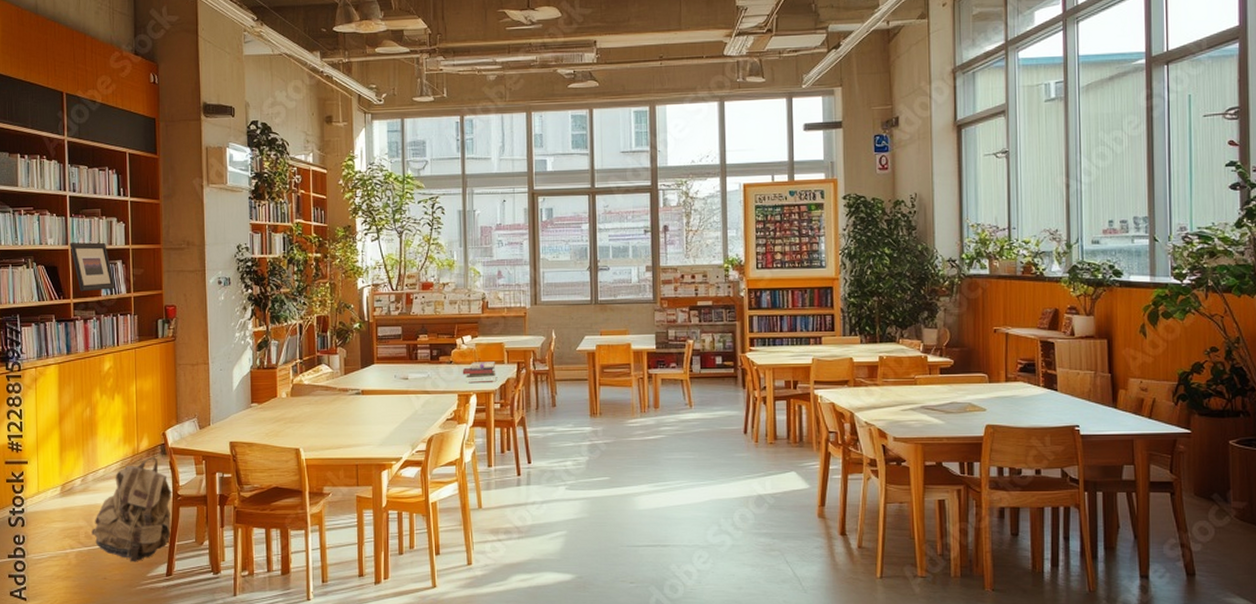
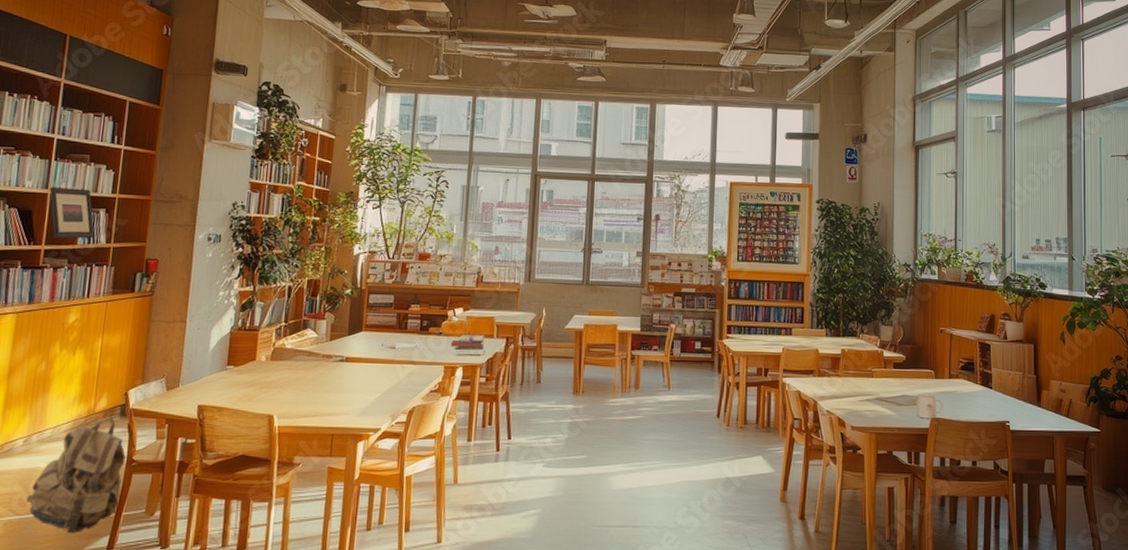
mug: none [967,401,999,426] -> present [916,395,943,419]

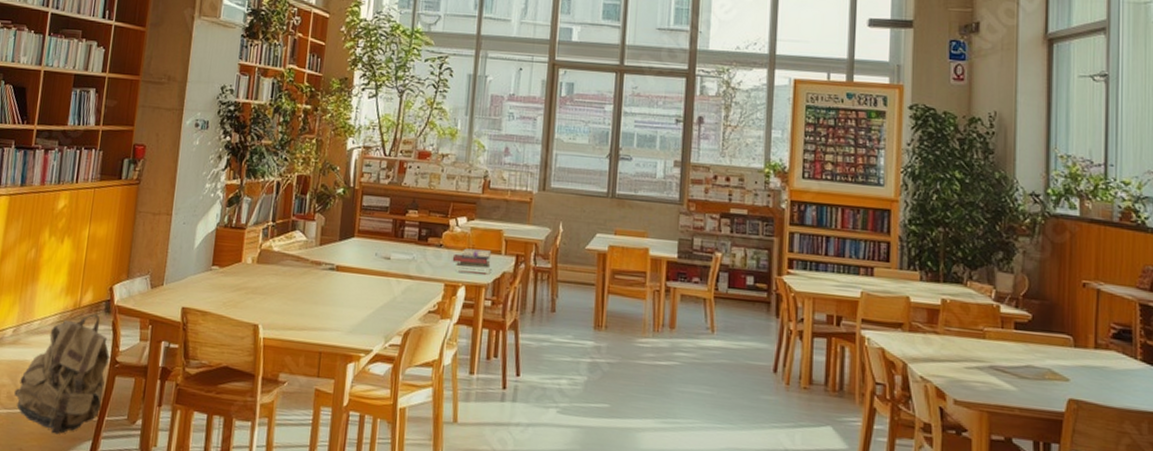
picture frame: present [49,187,95,239] -> none [43,64,85,120]
mug: present [916,395,943,419] -> none [1046,367,1086,401]

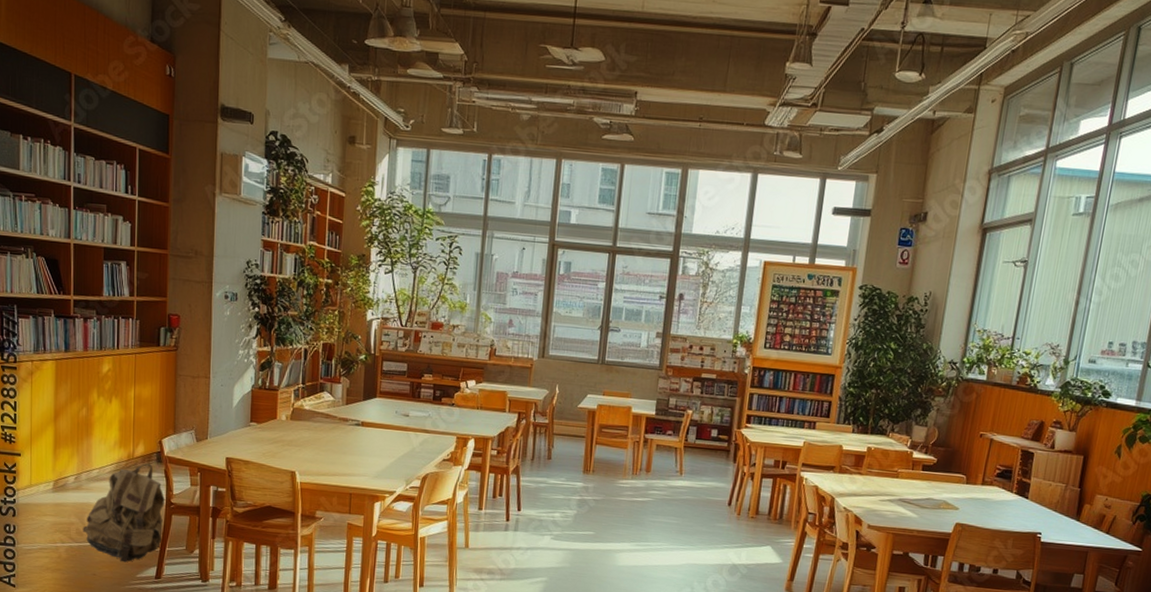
books: present [452,248,492,276] -> none [463,407,497,430]

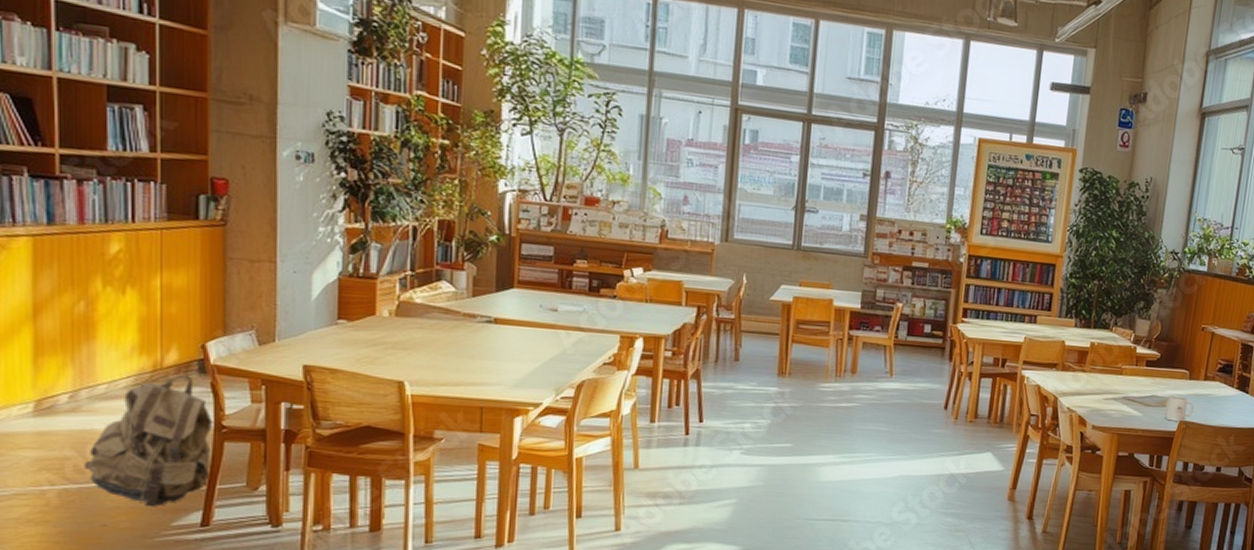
mug: none [940,499,971,525] -> present [1165,396,1194,422]

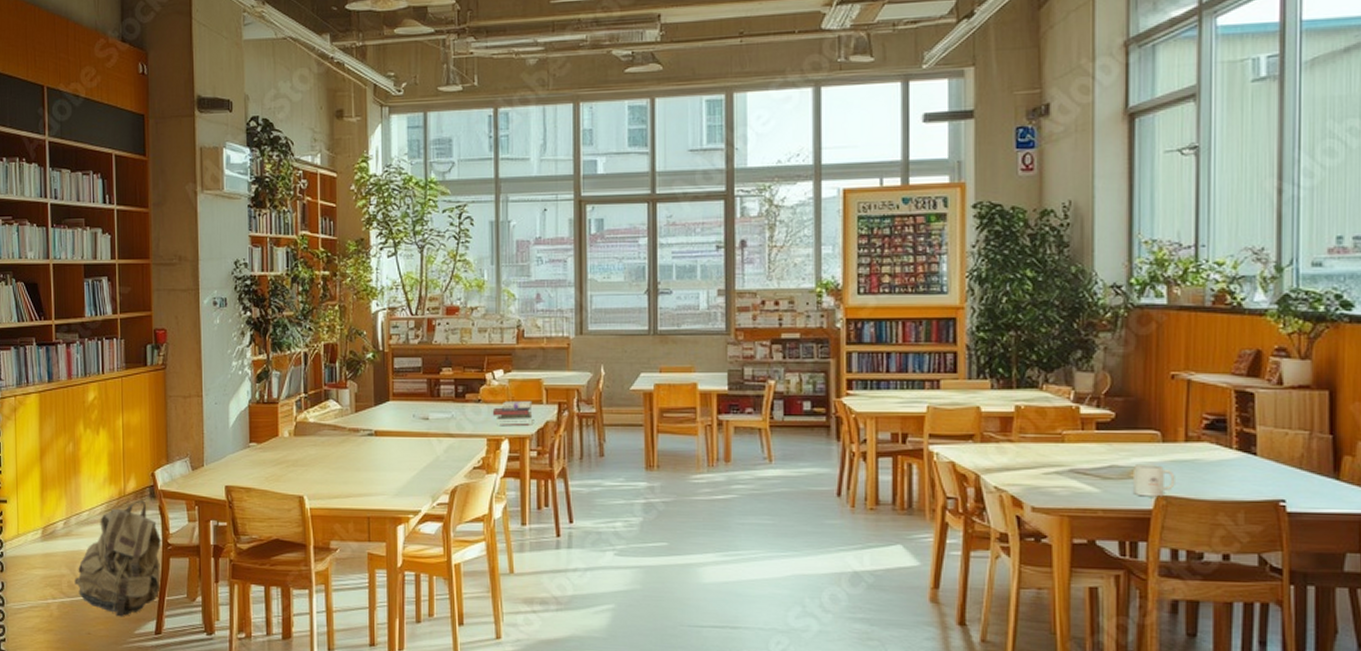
books: none [628,299,671,327] -> present [492,401,533,427]

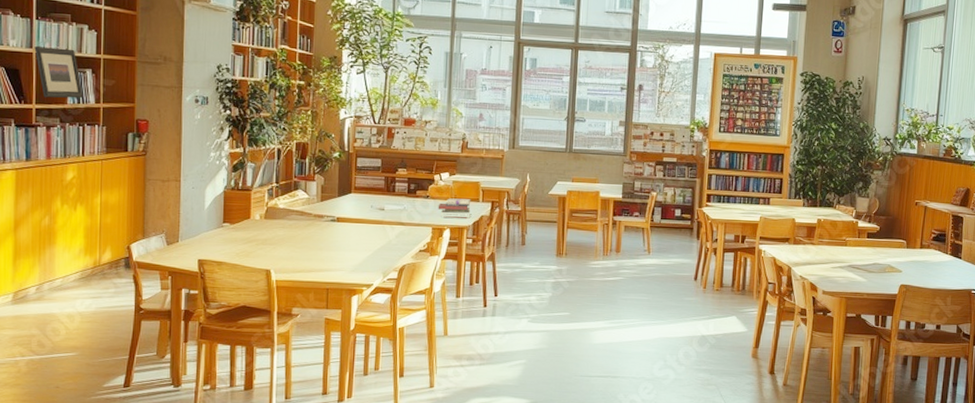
picture frame: none [51,256,100,312] -> present [34,46,83,99]
backpack: present [75,500,161,617] -> none [45,270,133,373]
mug: present [1132,465,1175,497] -> none [886,263,913,286]

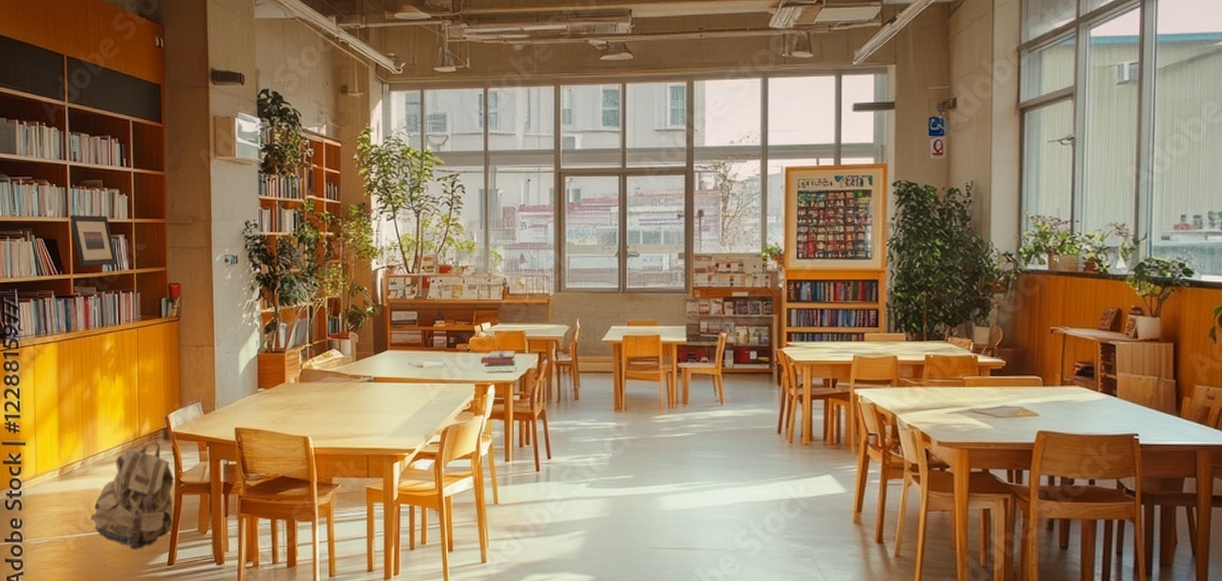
backpack: none [45,270,133,373] -> present [91,442,174,550]

